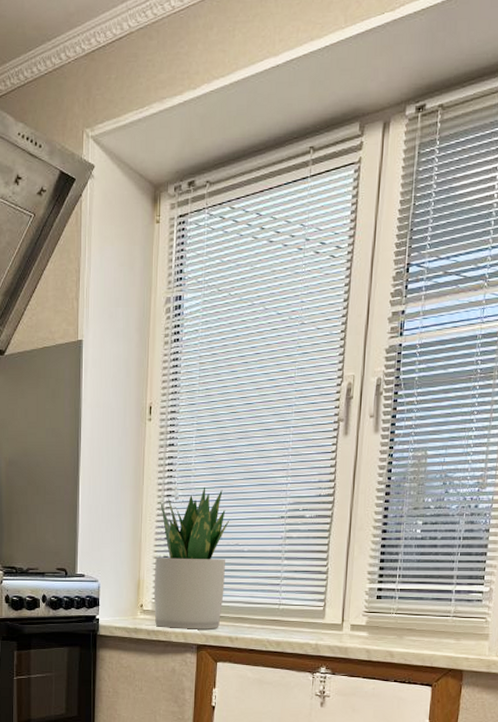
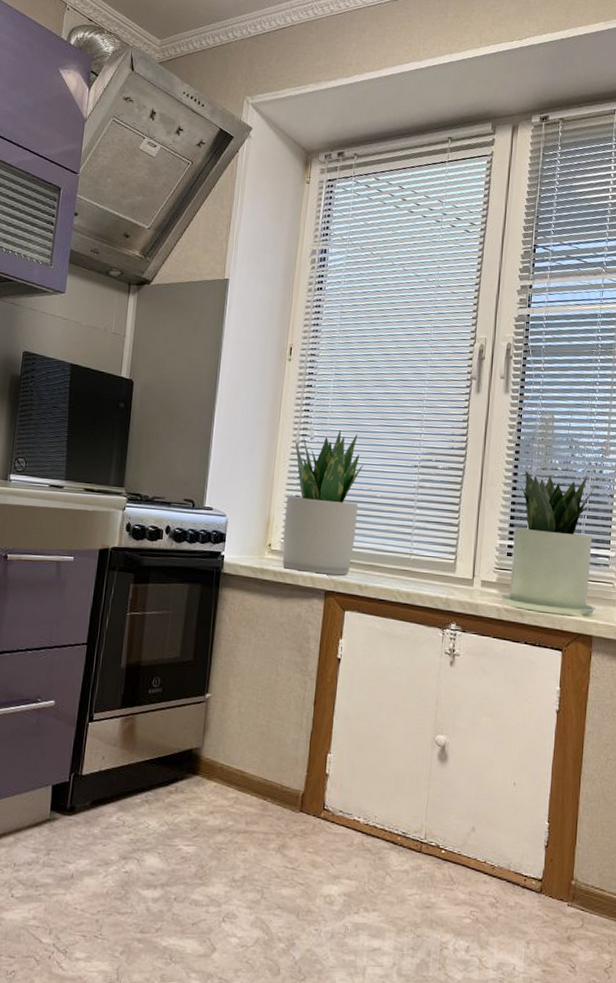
planter: none [370,511,471,652] -> present [500,470,596,616]

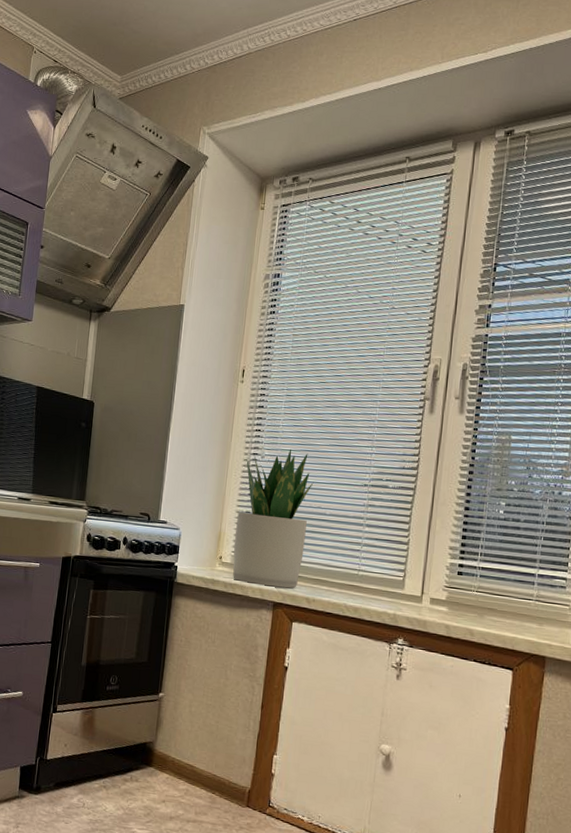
planter: present [500,470,596,616] -> none [449,490,554,637]

